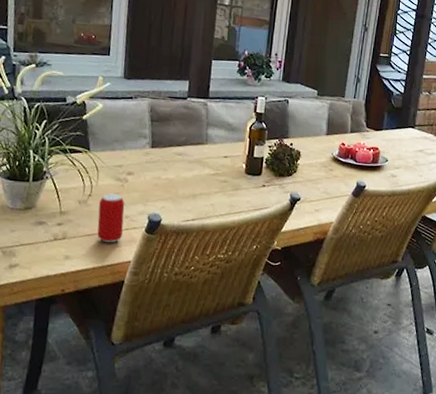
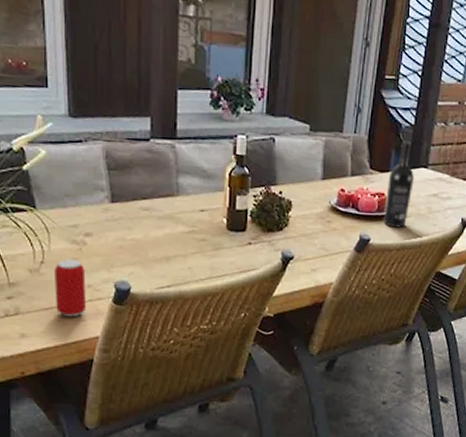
wine bottle: none [377,105,403,177] -> present [384,140,414,228]

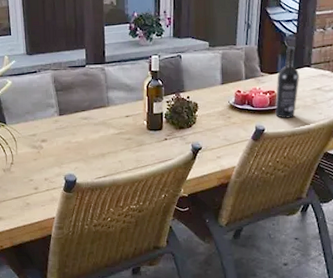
beverage can: present [55,259,87,317] -> none [21,160,45,203]

